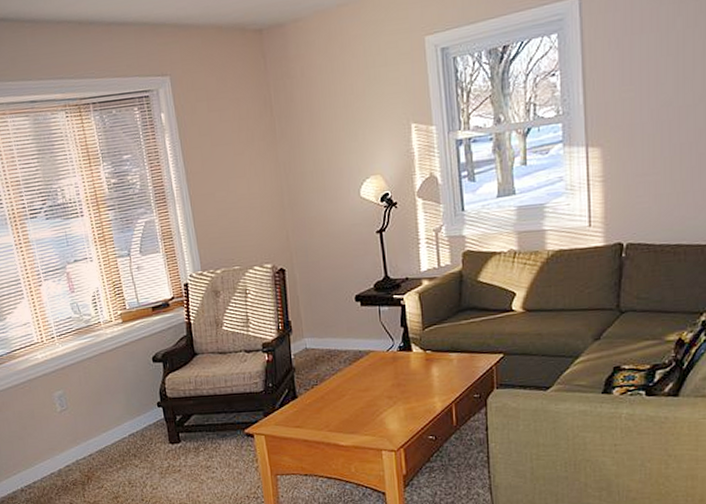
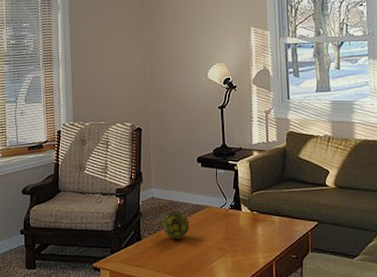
decorative ball: none [319,360,353,393] -> present [162,210,190,240]

